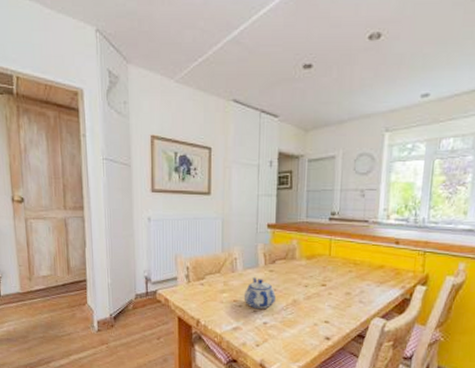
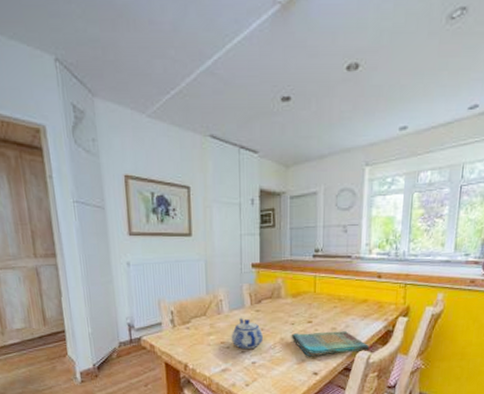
dish towel: none [305,296,385,321] -> present [292,331,370,357]

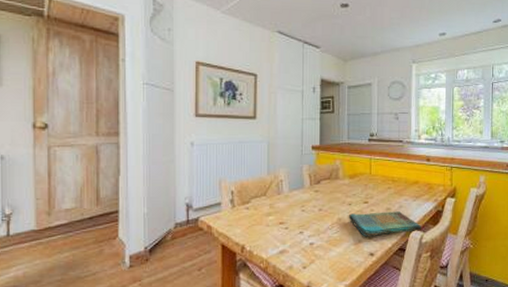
teapot: present [231,317,264,350] -> none [290,197,322,231]

